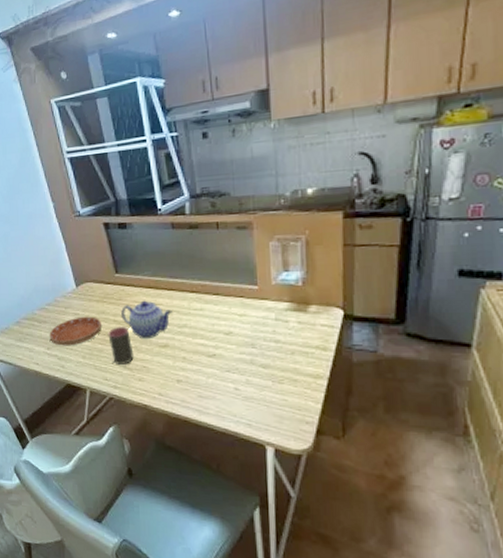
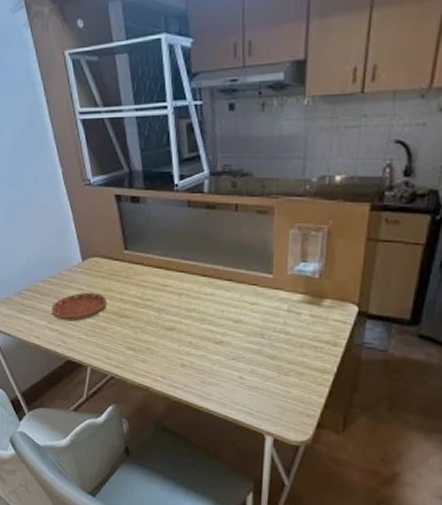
cup: present [108,327,134,365] -> none [113,306,138,345]
teapot: present [121,300,172,339] -> none [128,280,182,321]

